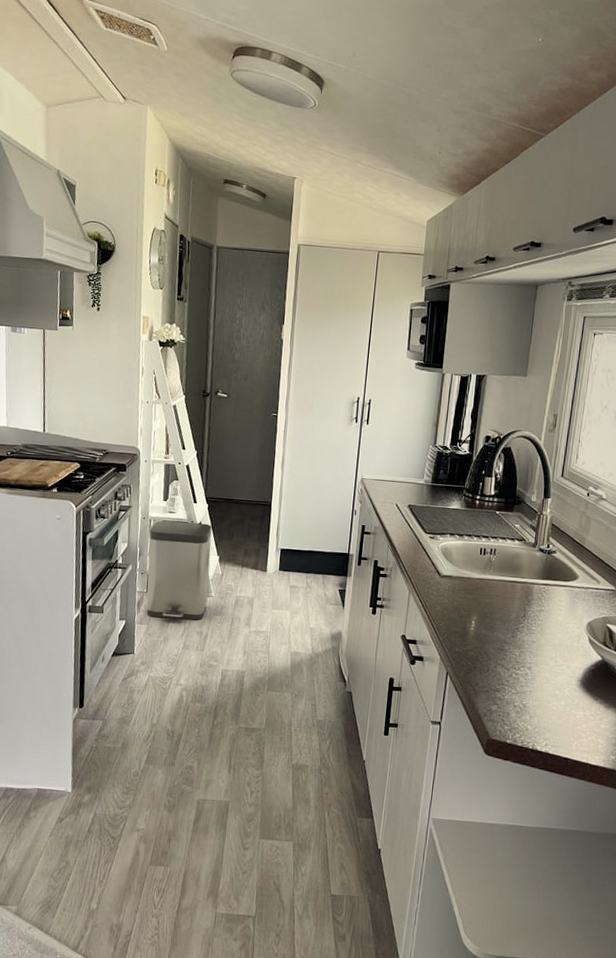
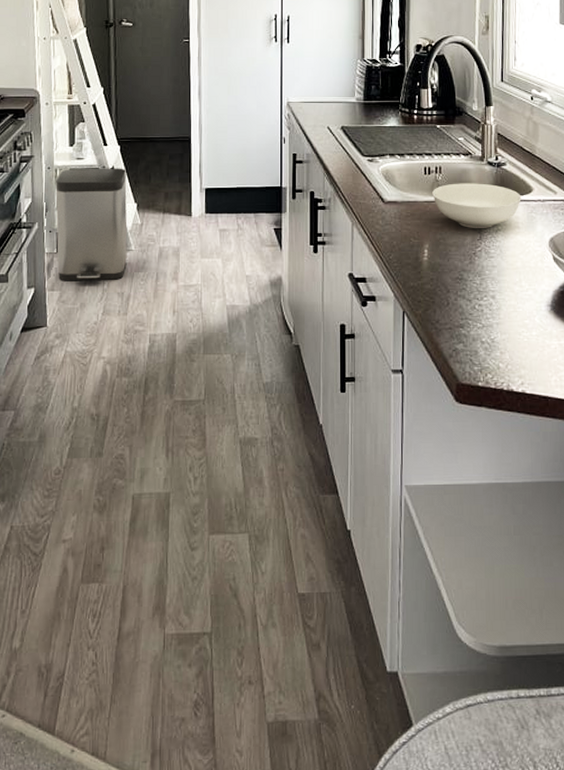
bowl: none [485,565,567,608] -> present [432,183,521,228]

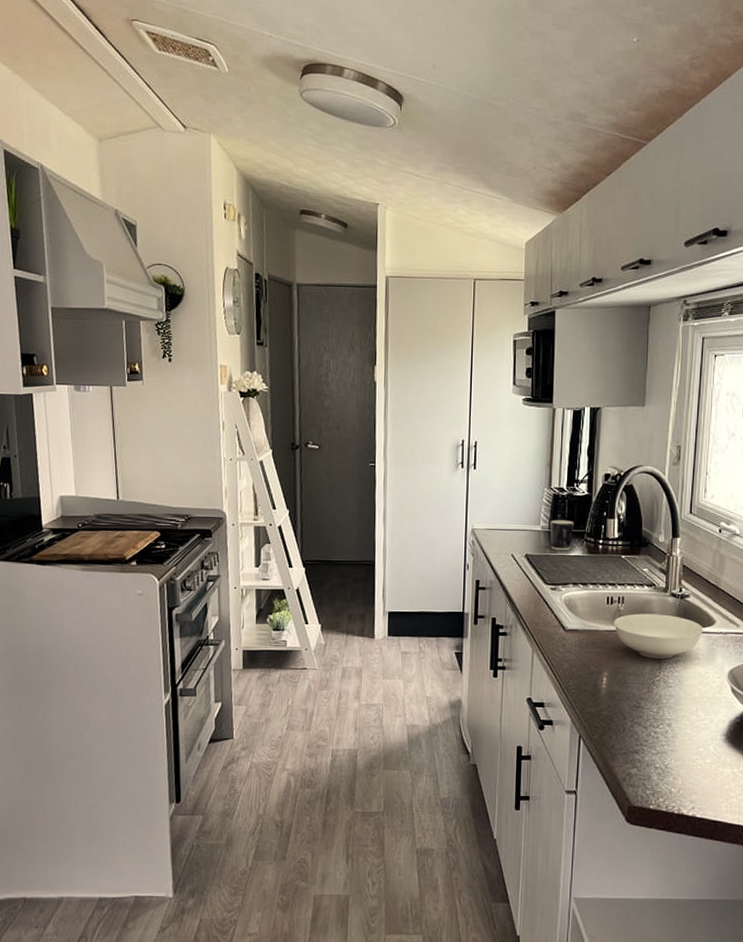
pedal bin: present [55,168,127,281] -> none [242,588,312,698]
mug: none [365,91,388,121] -> present [550,520,574,550]

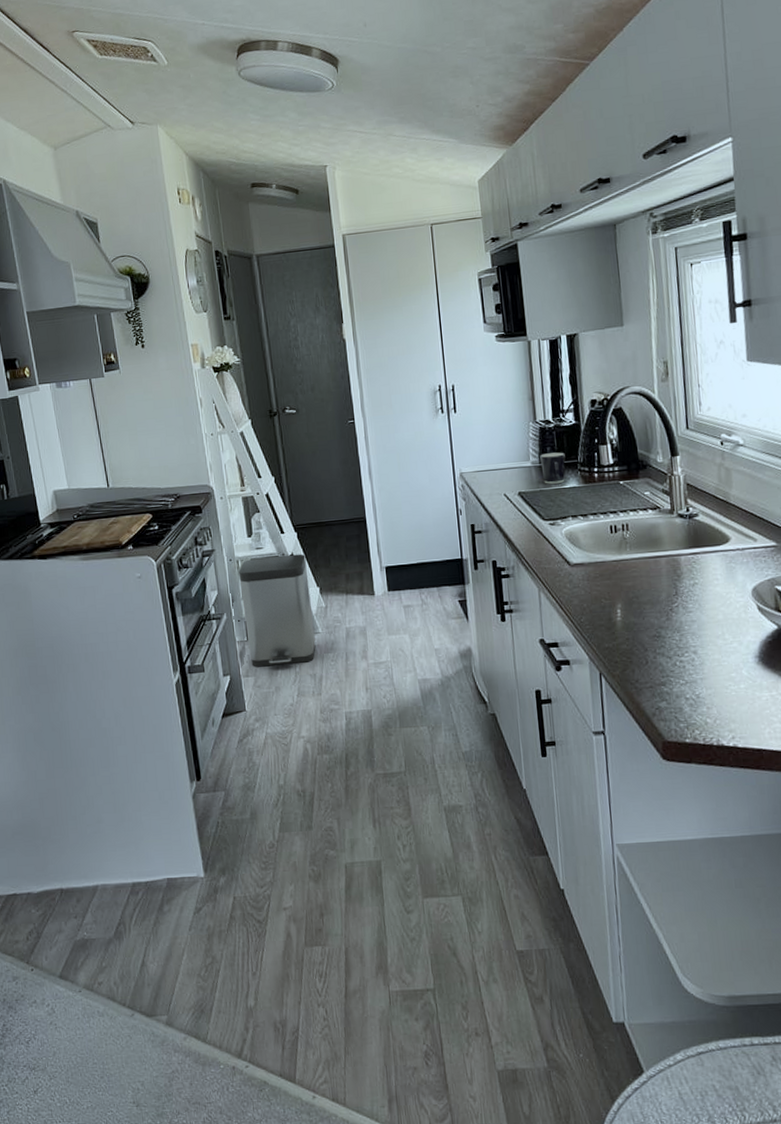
pedal bin: none [242,588,312,698] -> present [238,554,316,667]
bowl: present [614,613,703,658] -> none [621,537,718,584]

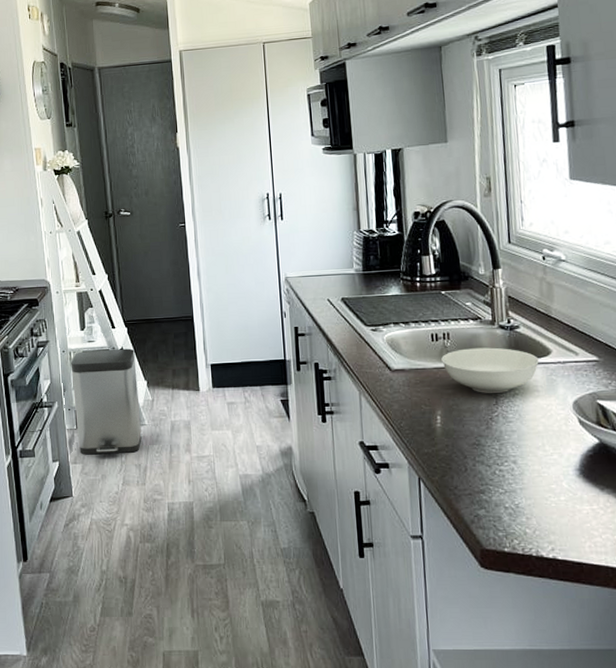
mug: present [540,452,566,484] -> none [363,261,388,291]
bowl: none [621,537,718,584] -> present [441,347,539,393]

